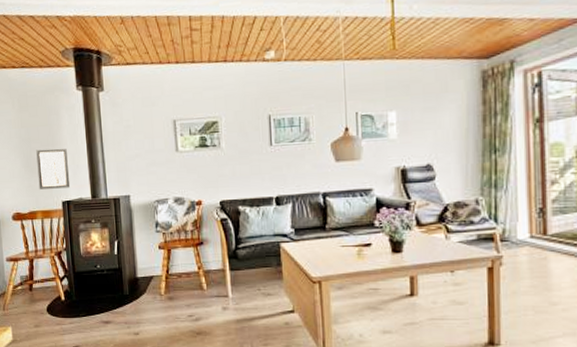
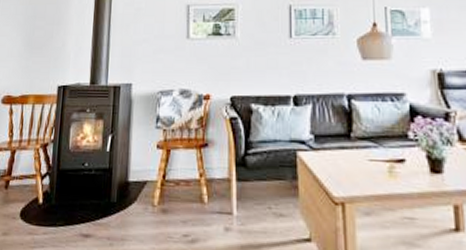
wall art: present [36,148,69,189] -> none [36,28,72,71]

